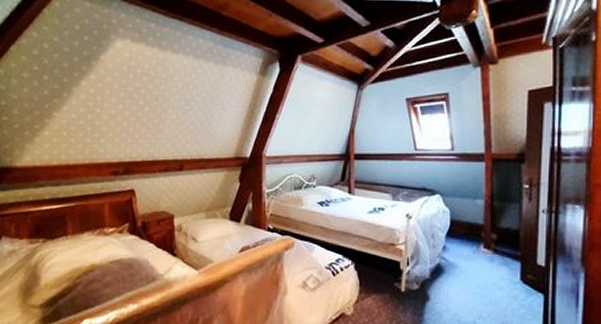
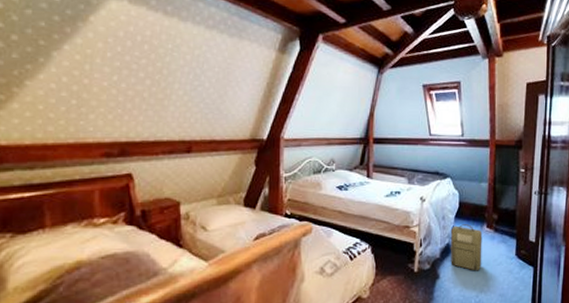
backpack: none [441,244,479,295] -> present [450,224,483,271]

